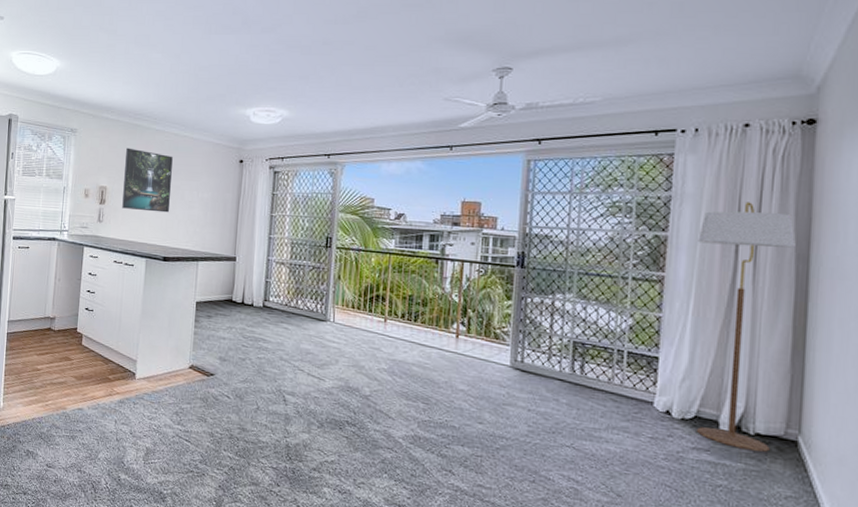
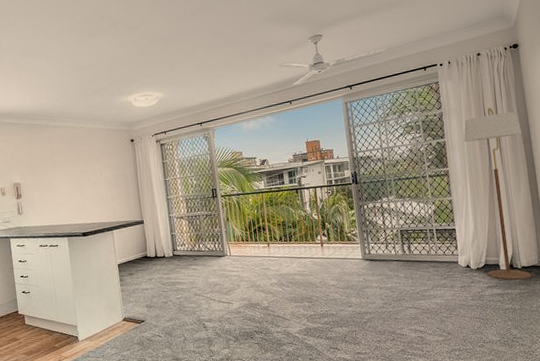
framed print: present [122,148,173,213] -> none [31,145,80,199]

